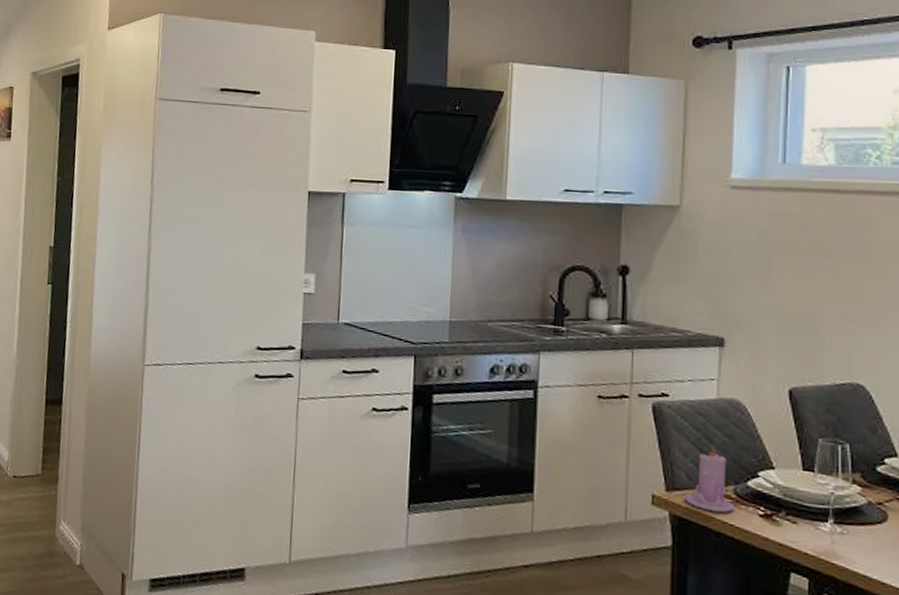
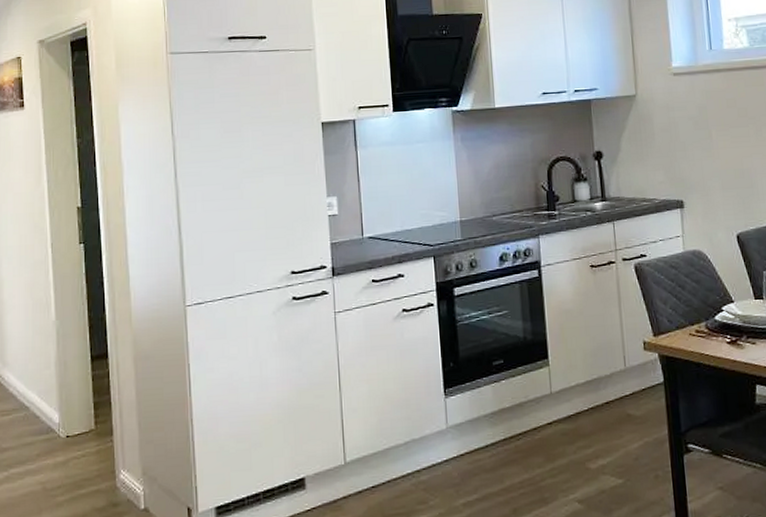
candle: present [683,446,735,513] -> none [668,292,708,347]

